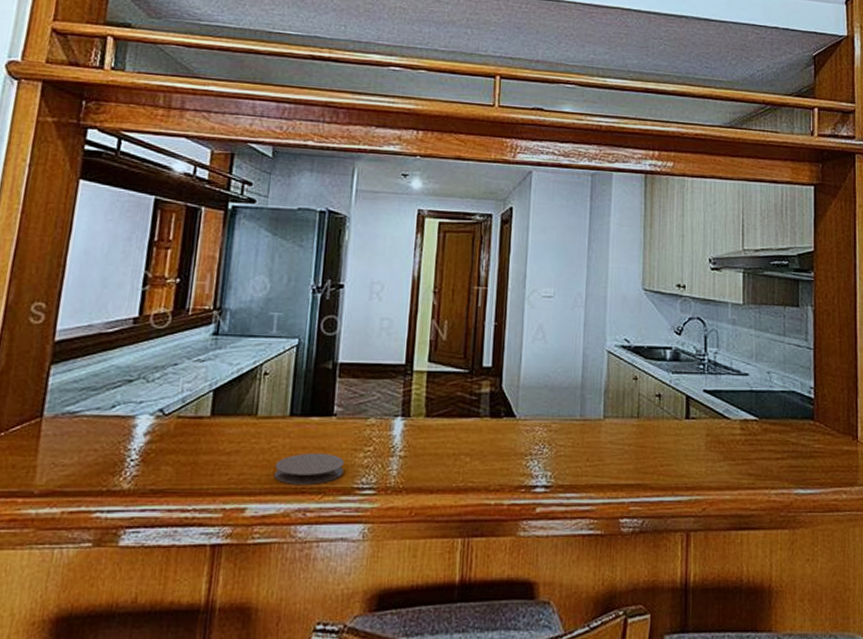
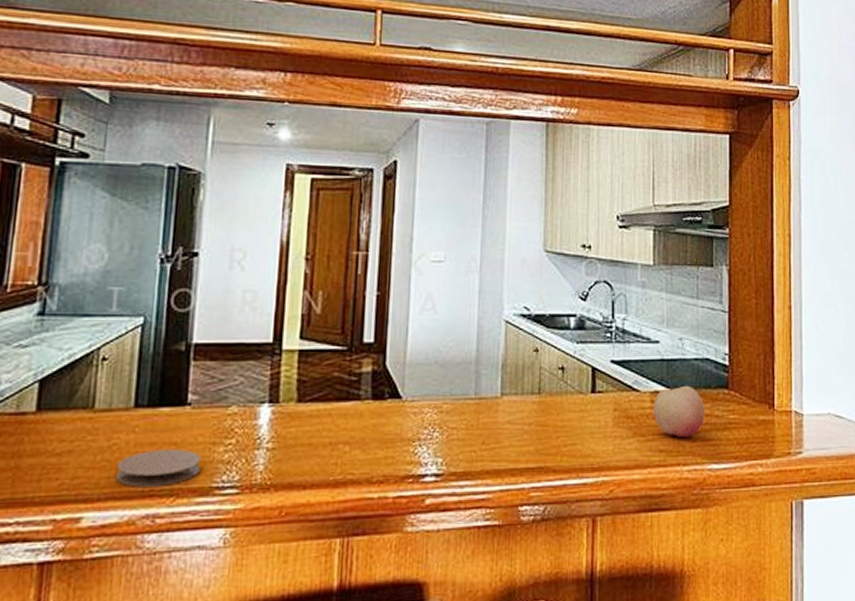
fruit: none [743,415,792,464] -> present [653,385,705,438]

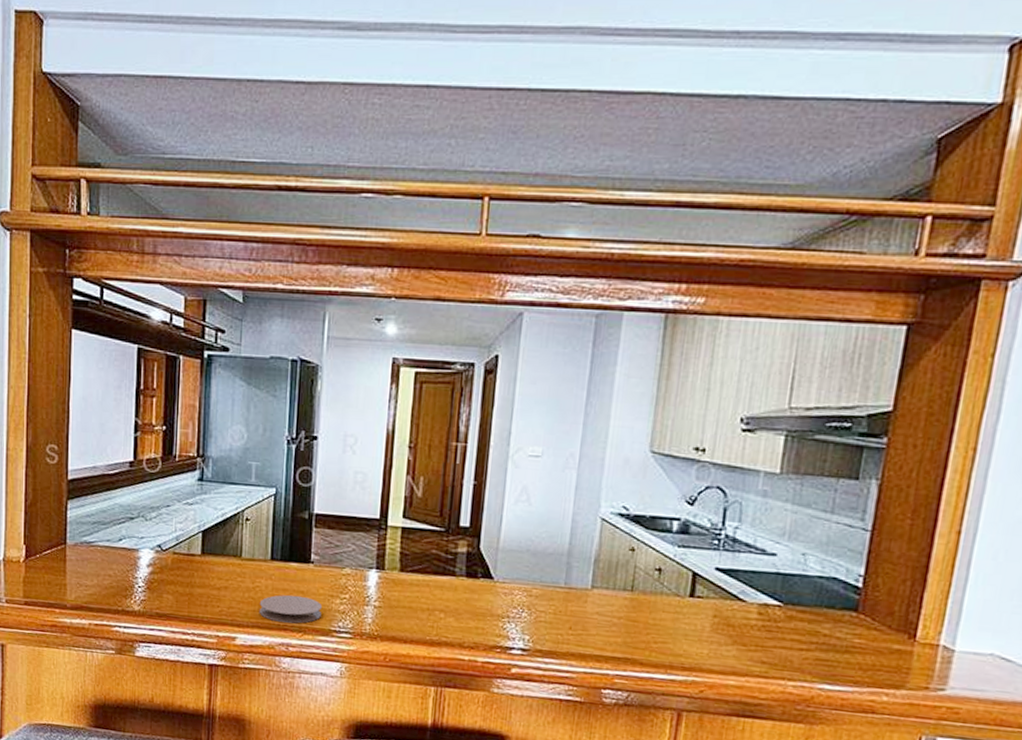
fruit: present [653,385,705,438] -> none [759,602,824,655]

